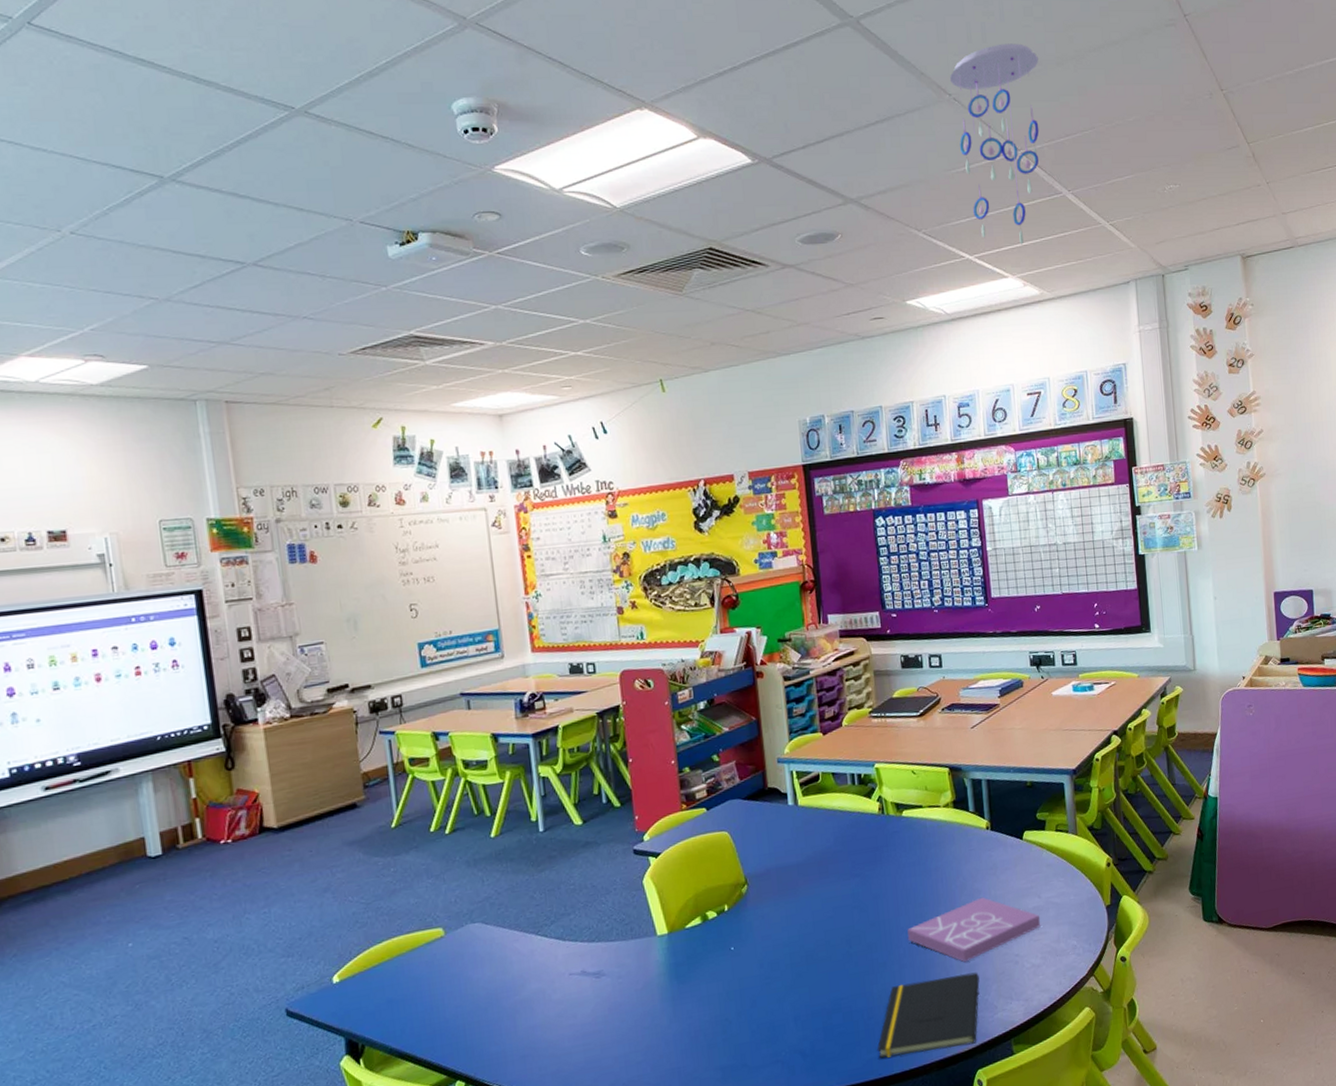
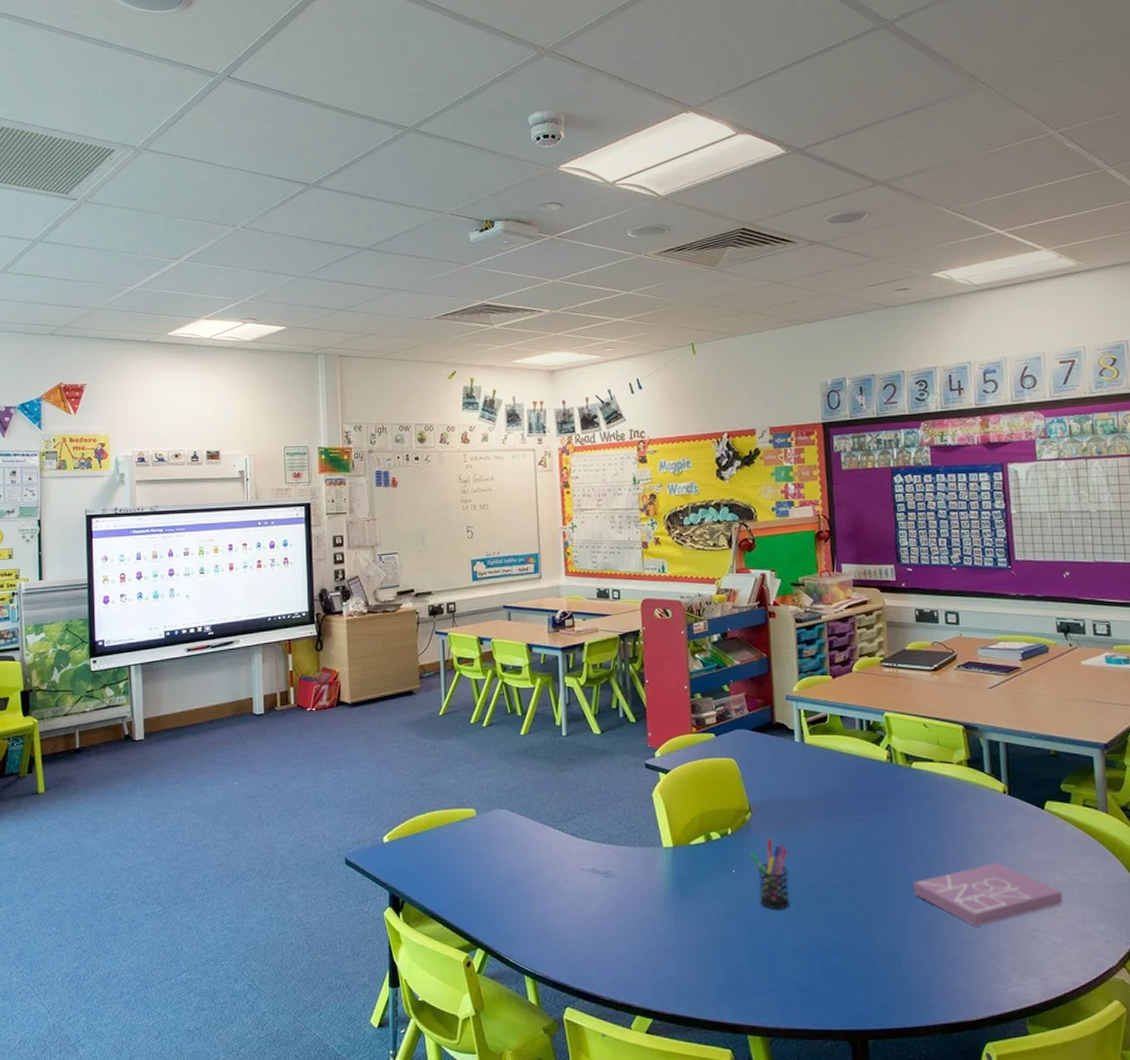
pen holder: none [748,909,791,980] -> present [750,839,791,909]
notepad: present [877,972,980,1058] -> none [876,938,992,1014]
ceiling mobile: present [949,43,1040,245] -> none [983,31,1079,219]

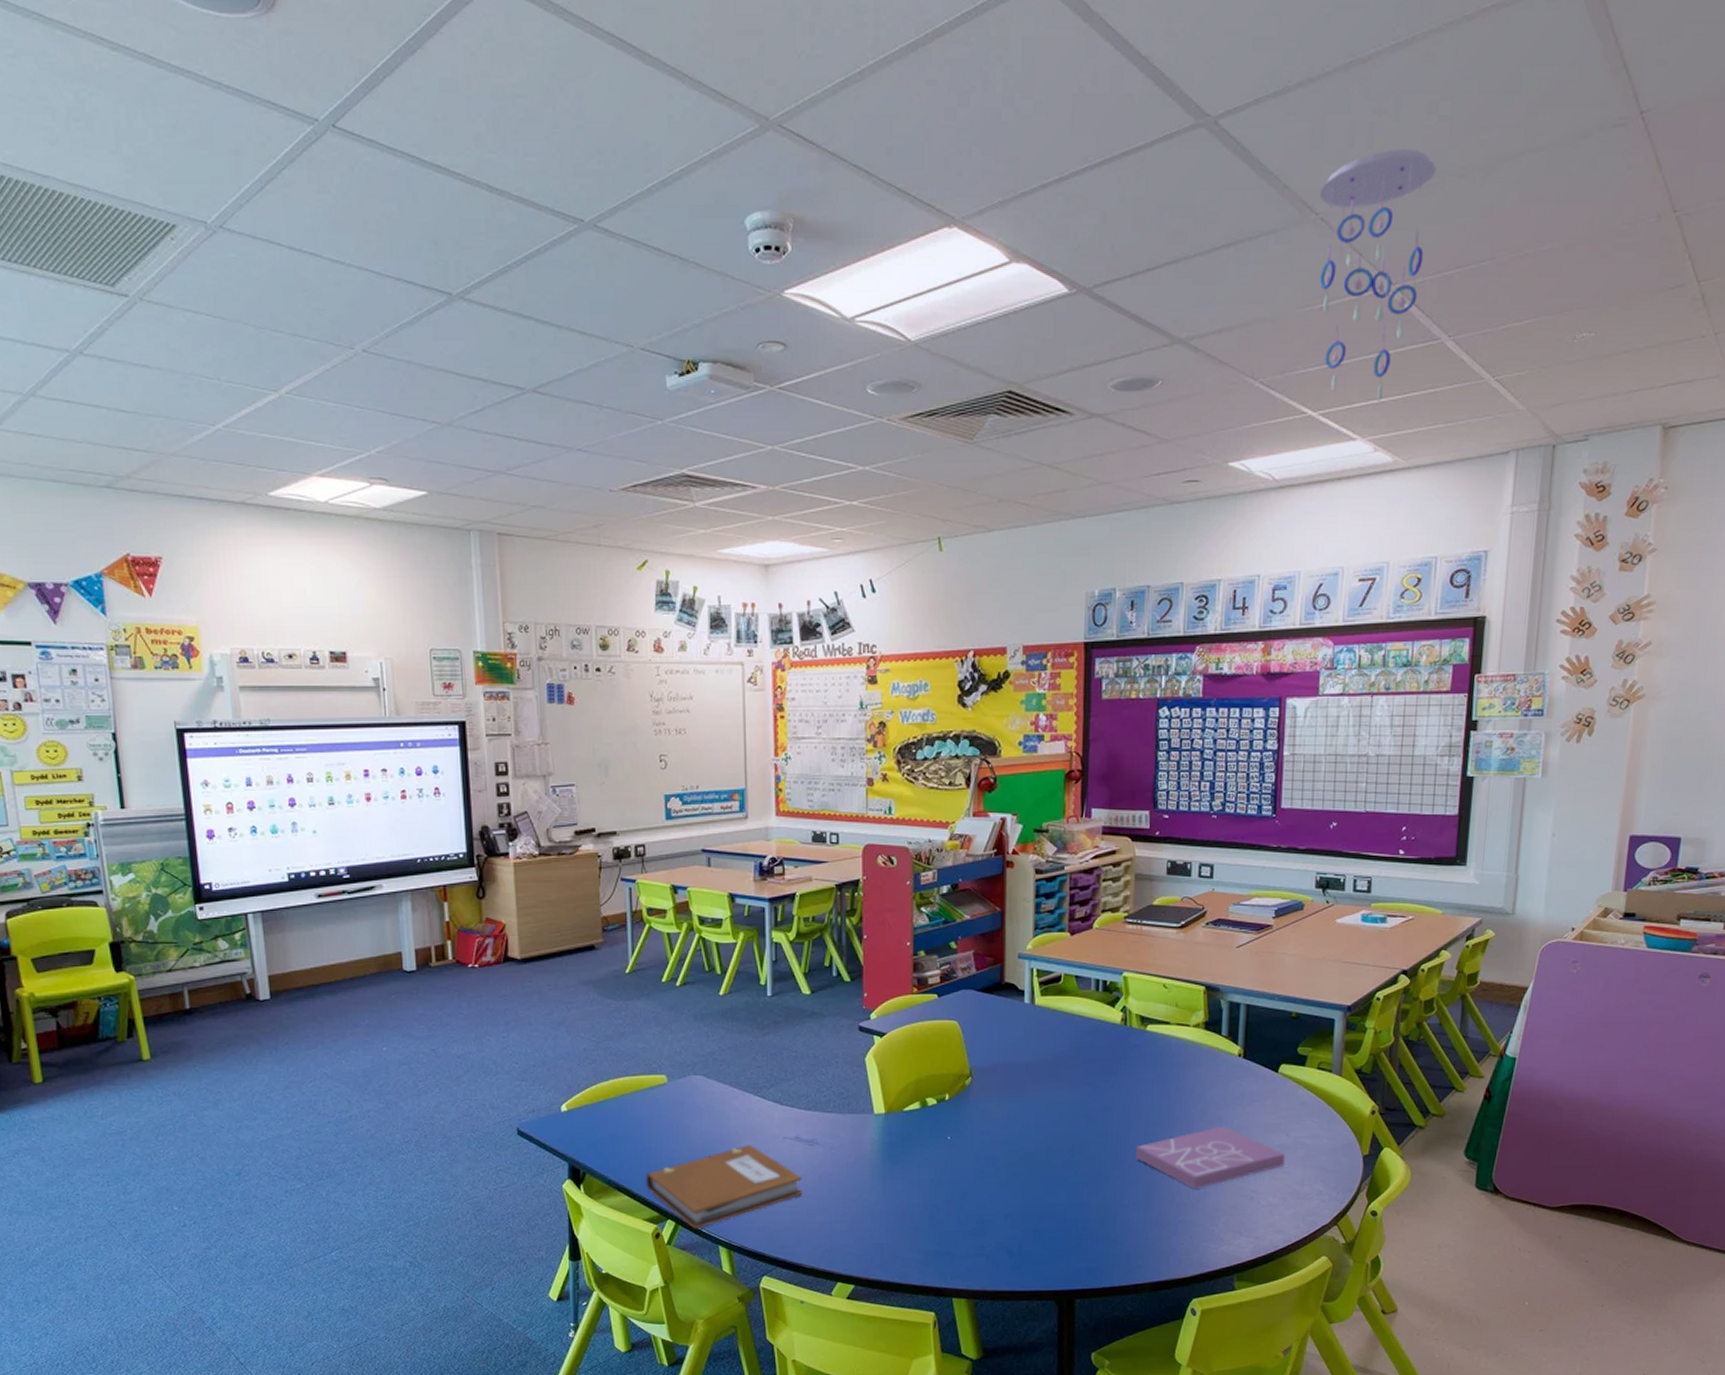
notebook: none [457,876,600,959] -> present [645,1145,802,1229]
pen holder: present [750,839,791,909] -> none [967,1104,1008,1175]
ceiling mobile: none [983,31,1079,219] -> present [1319,149,1436,401]

